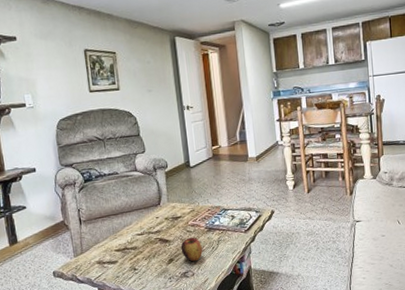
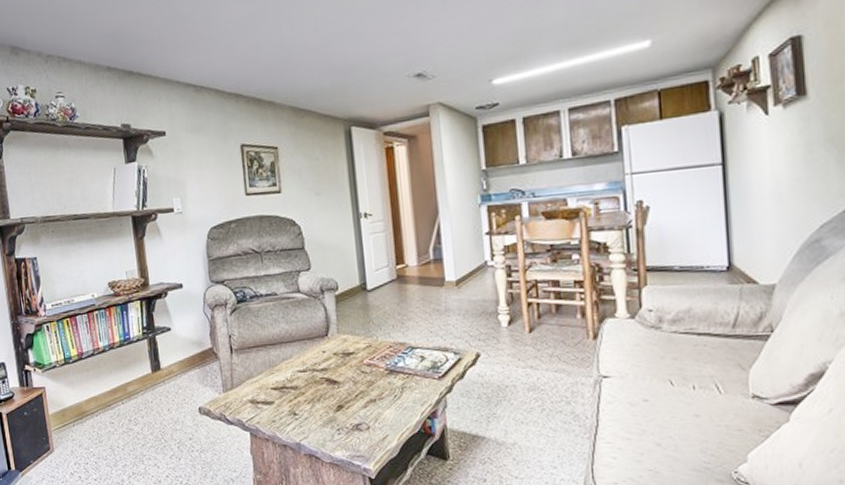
apple: present [180,237,202,262] -> none [352,380,381,412]

